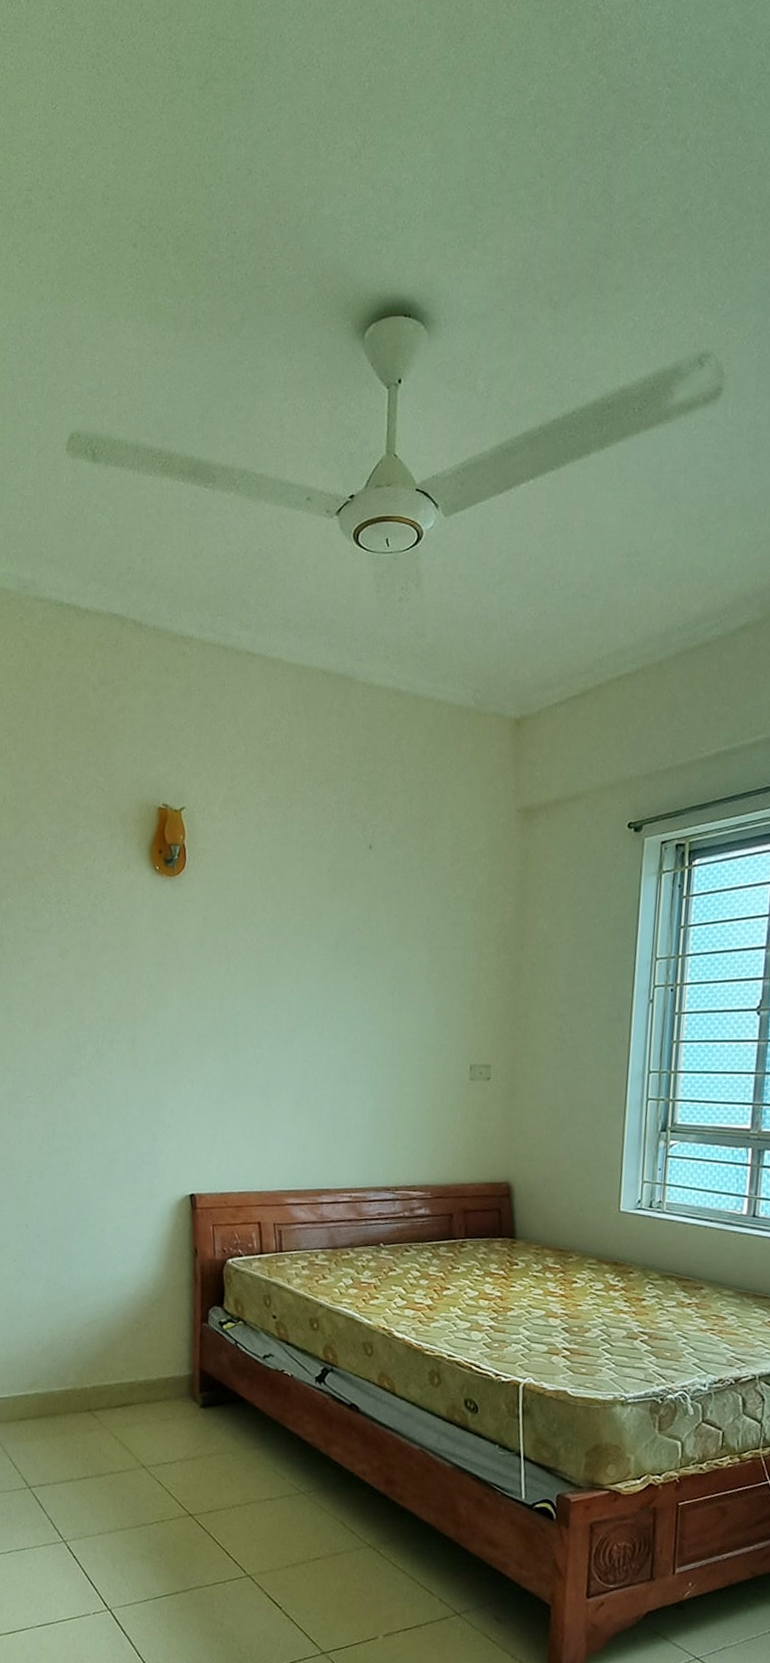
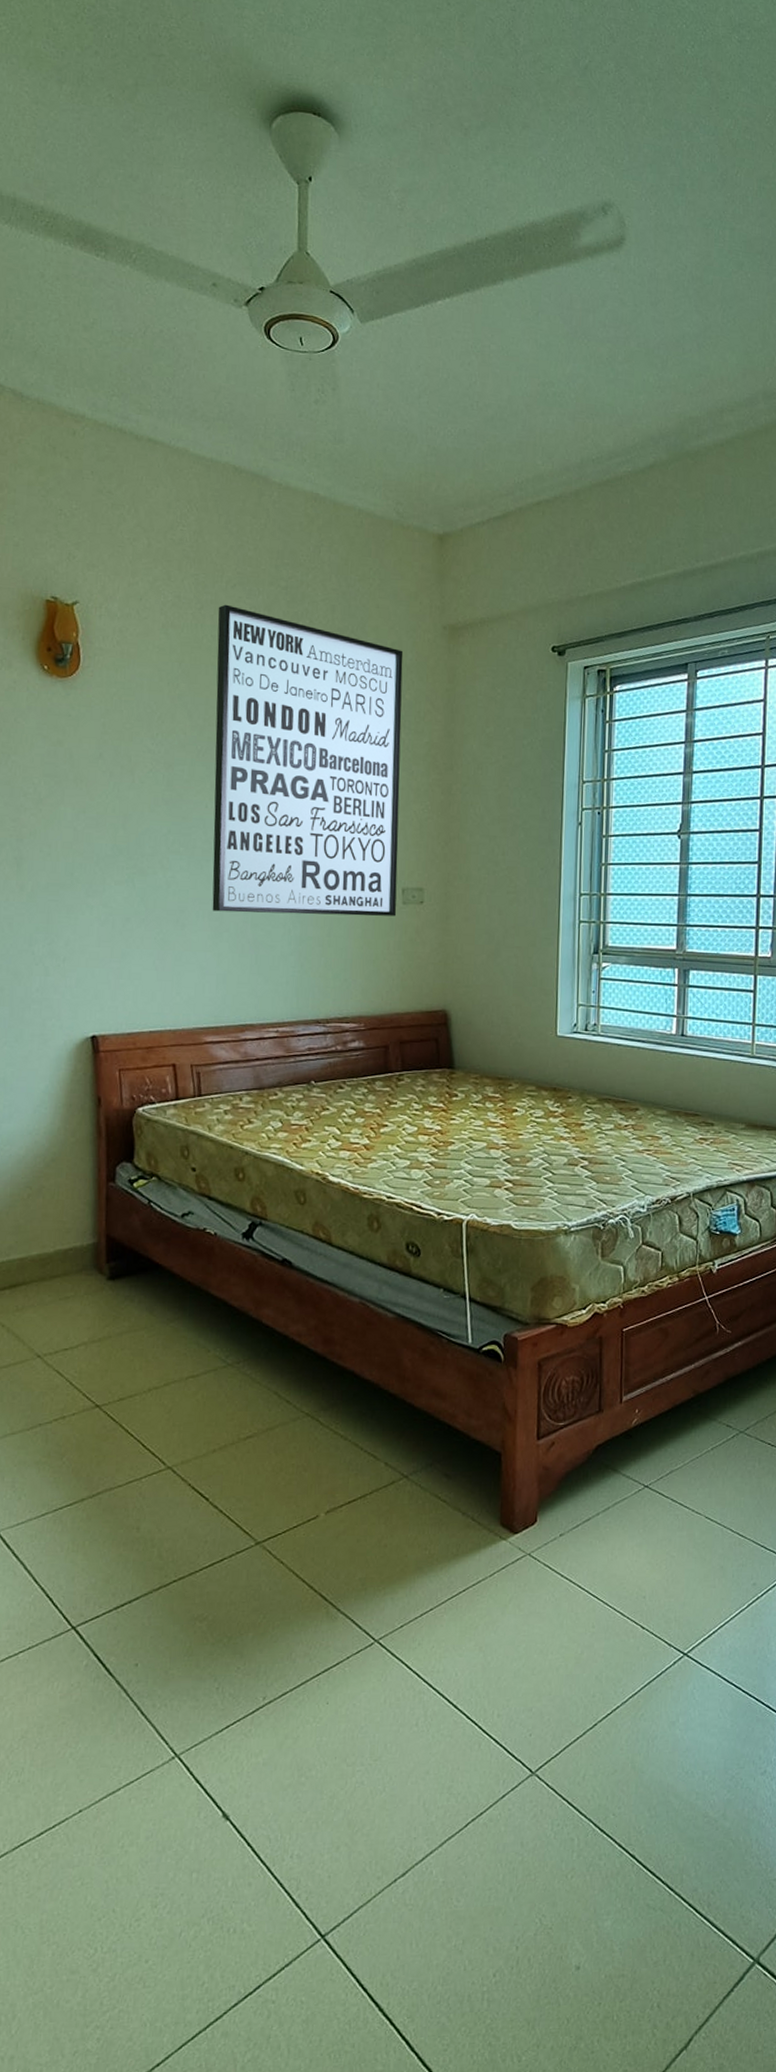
wall art: none [295,801,478,1092] -> present [212,604,404,916]

